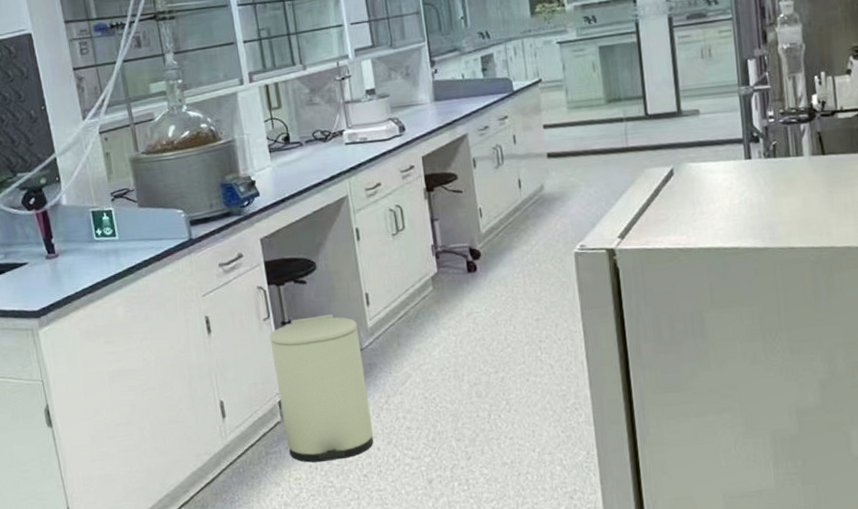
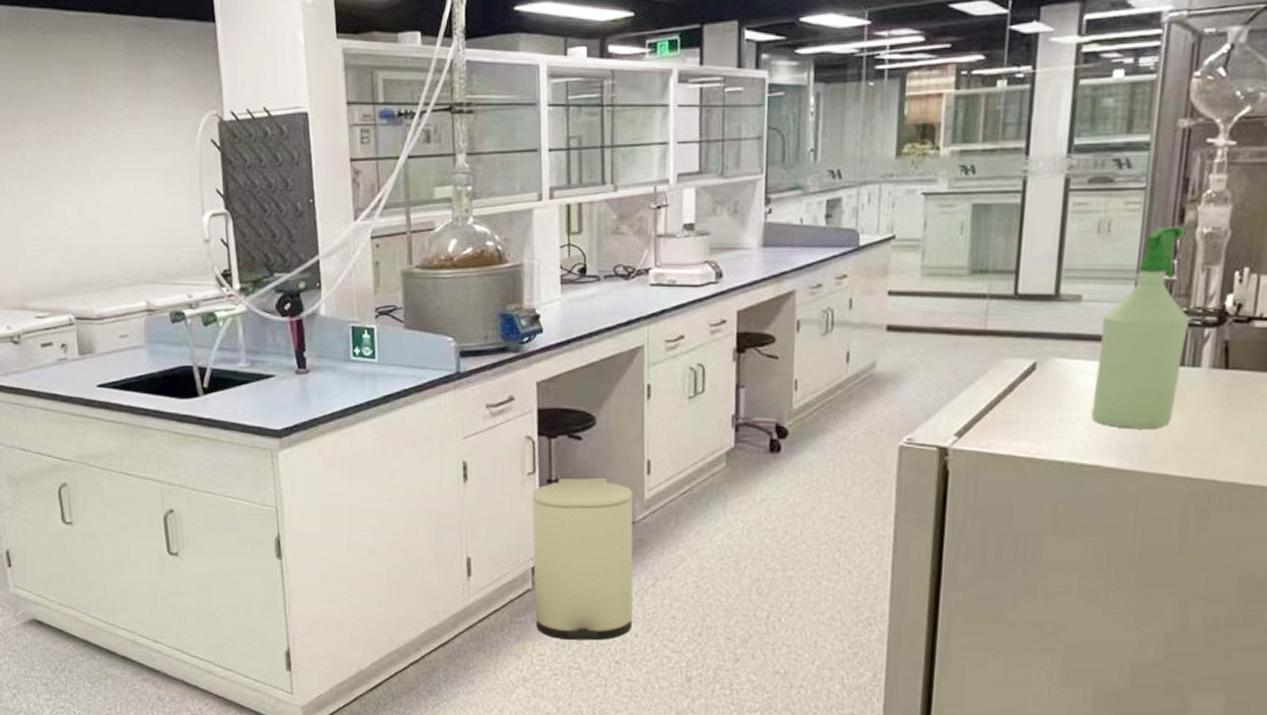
spray bottle: none [719,45,789,213] -> present [1091,227,1191,429]

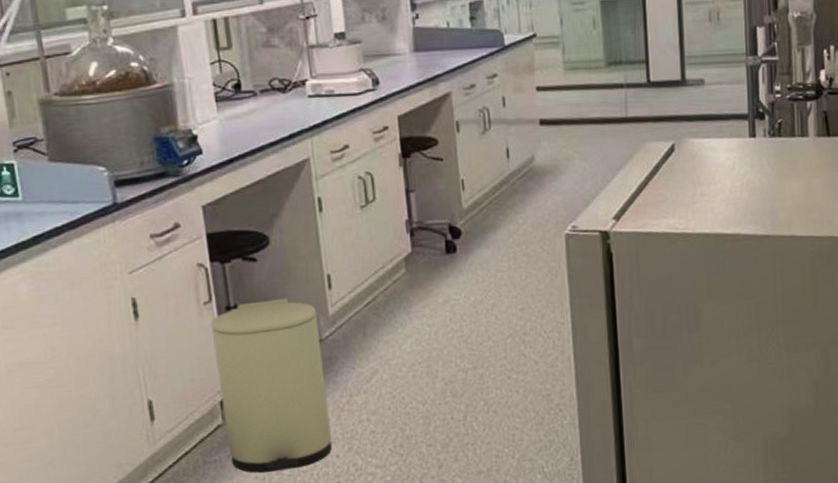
spray bottle: present [1091,227,1191,429] -> none [724,12,795,197]

